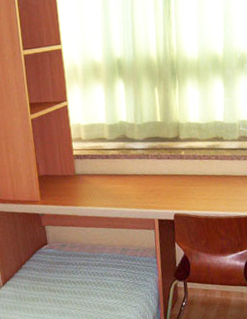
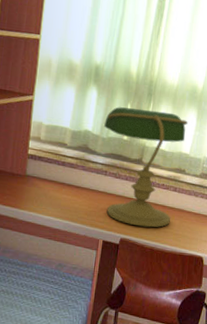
desk lamp: none [136,86,218,200] -> present [104,107,188,228]

